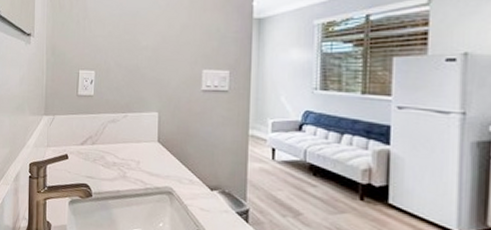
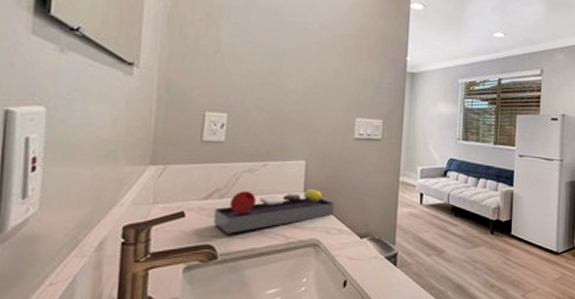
decorative tray: none [88,138,185,176] -> present [213,189,334,234]

